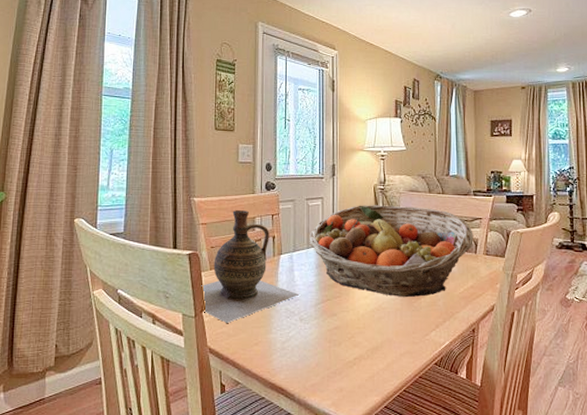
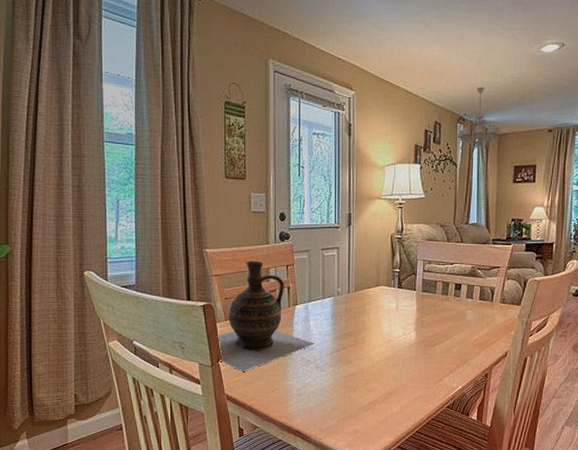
fruit basket: present [309,205,474,297] -> none [325,254,491,344]
chandelier: none [435,47,477,107] -> present [457,86,502,151]

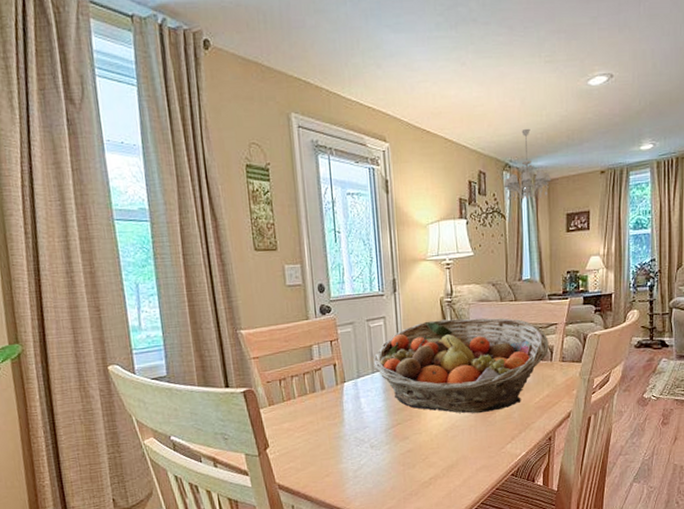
ceramic jug: present [217,261,315,371] -> none [261,339,368,458]
fruit basket: none [325,254,491,344] -> present [373,317,549,413]

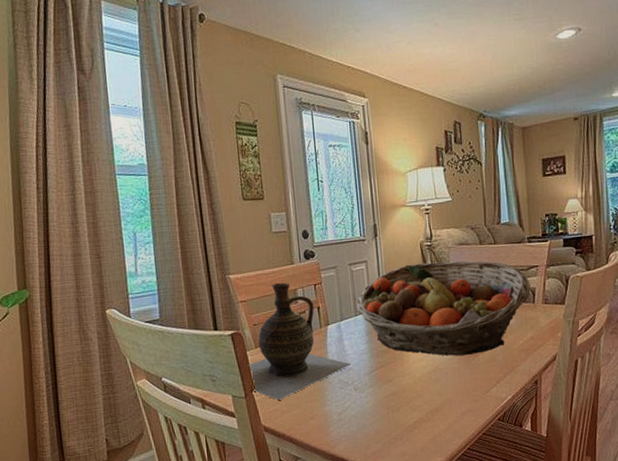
ceramic jug: none [261,339,368,458] -> present [248,283,351,400]
chandelier: present [504,128,551,202] -> none [479,80,525,149]

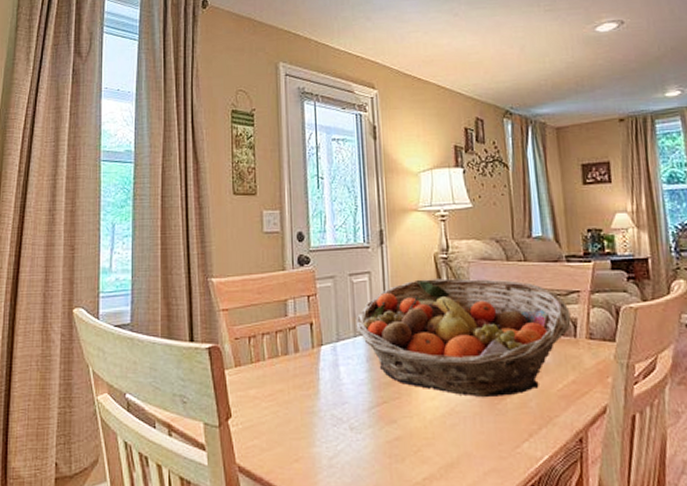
ceramic jug: present [248,283,351,400] -> none [225,292,347,434]

